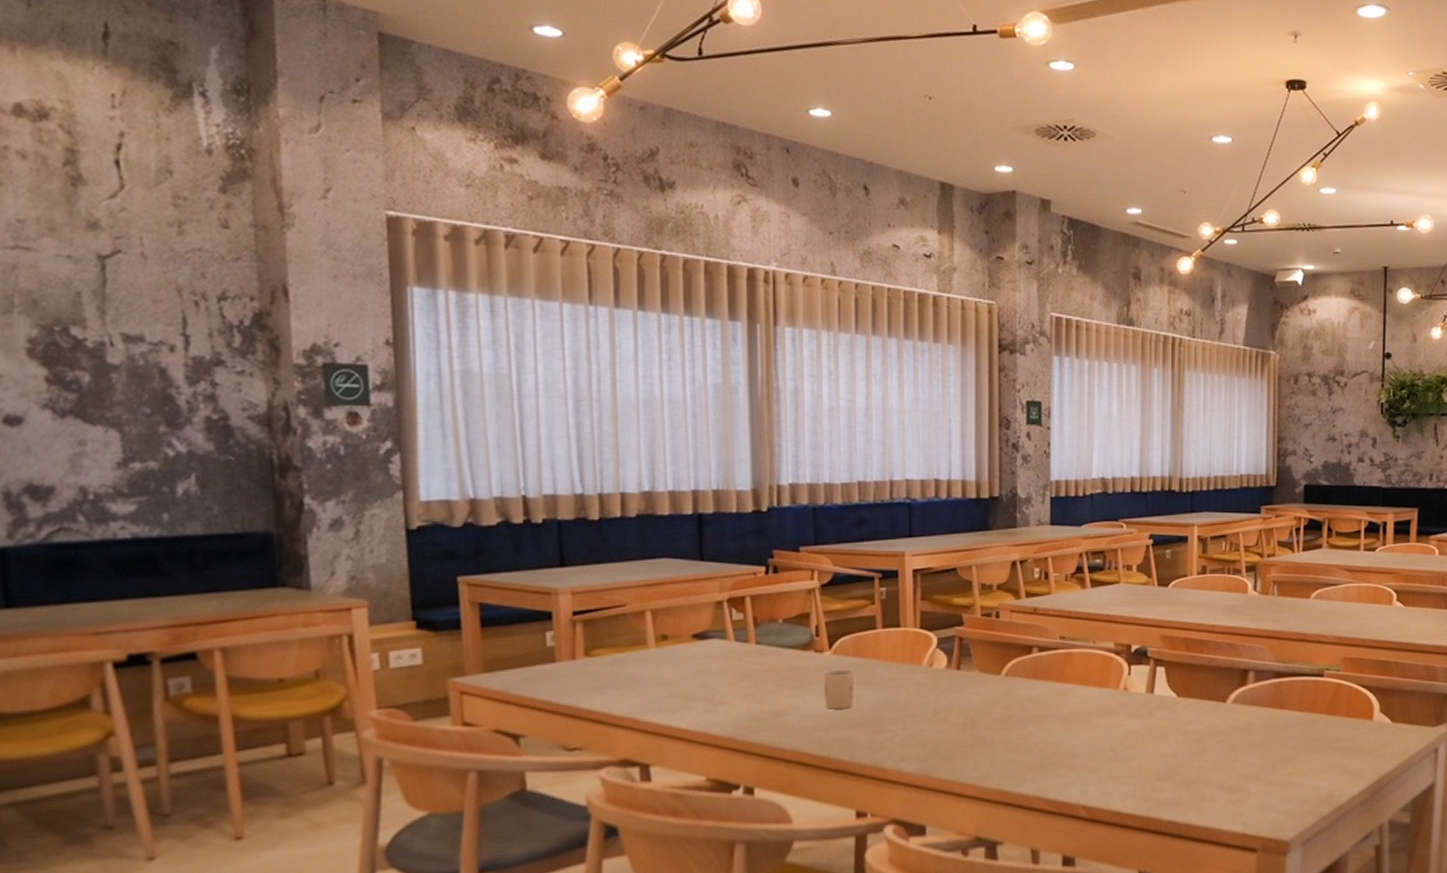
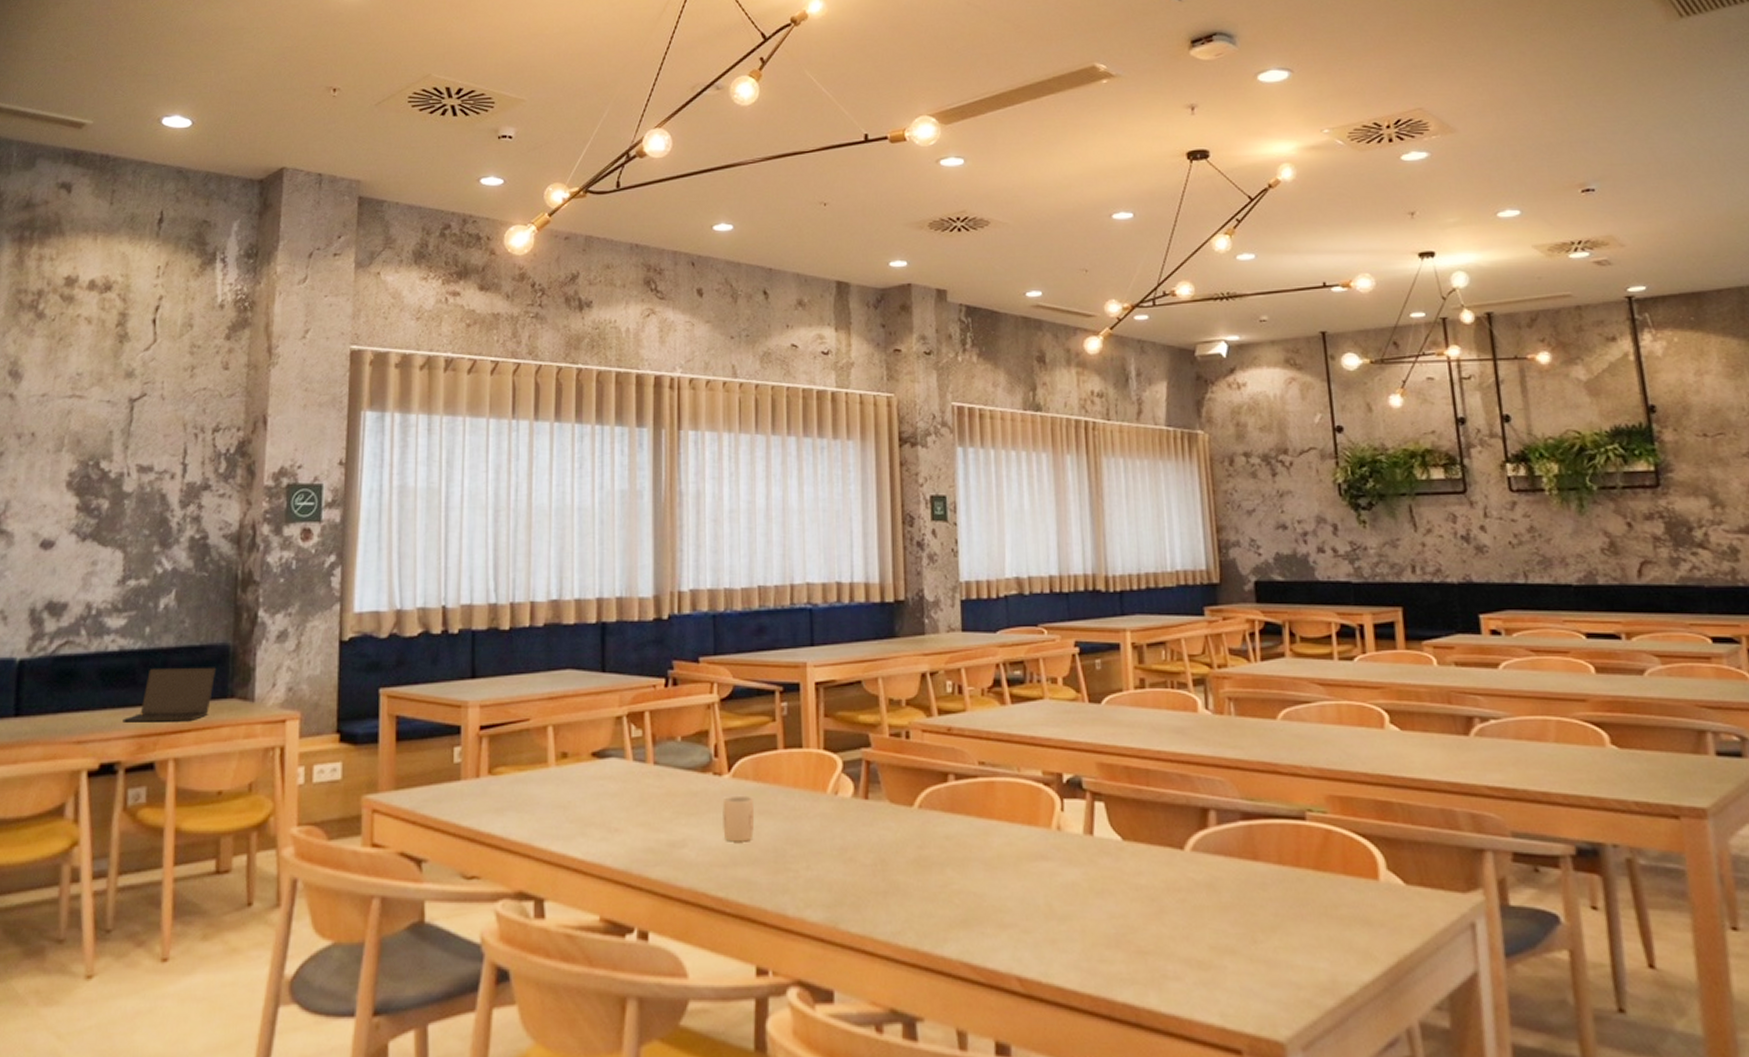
laptop: none [149,555,260,614] -> present [122,667,217,724]

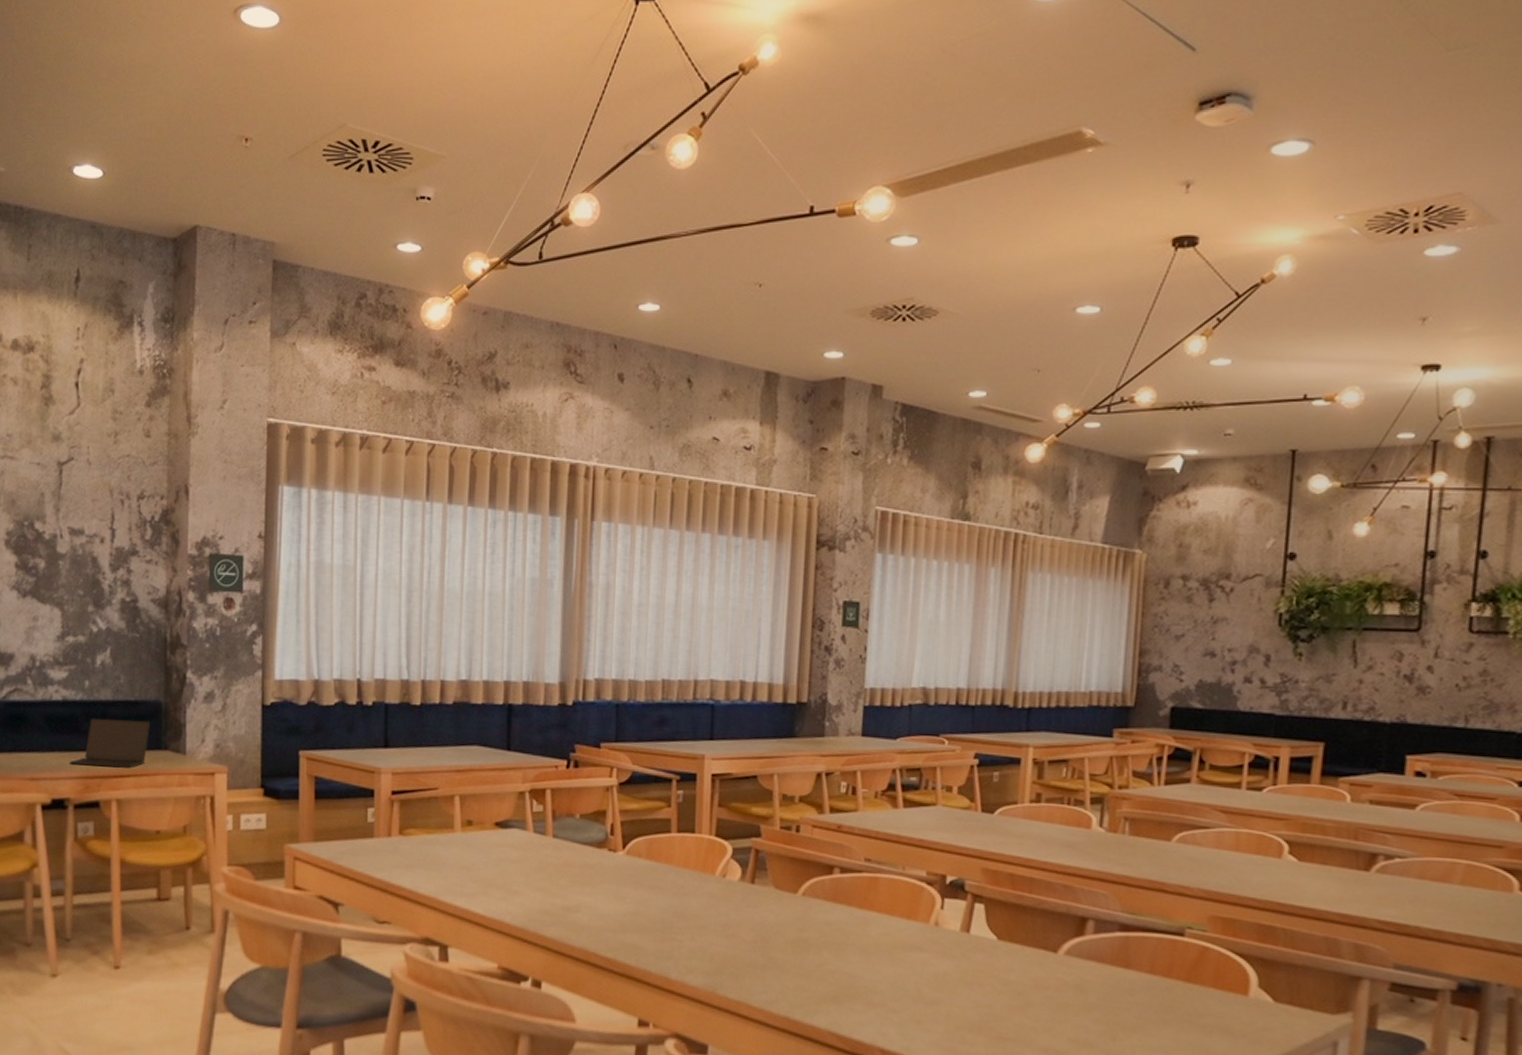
mug: present [722,795,755,842] -> none [615,870,646,912]

